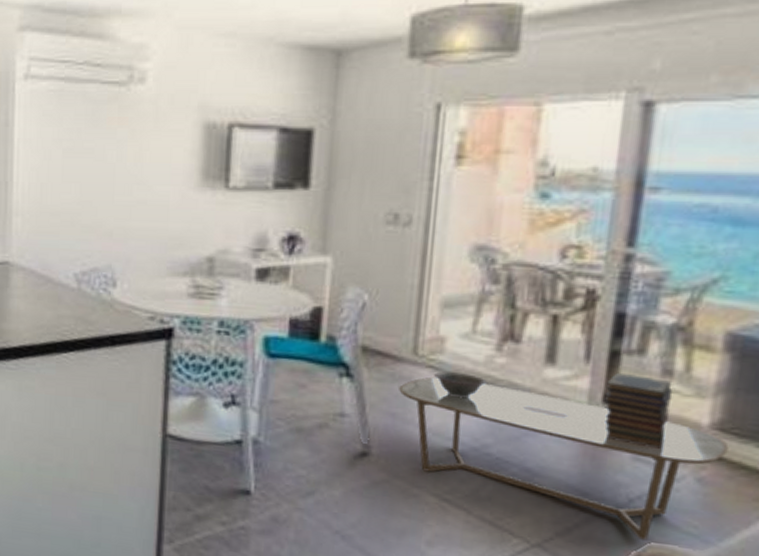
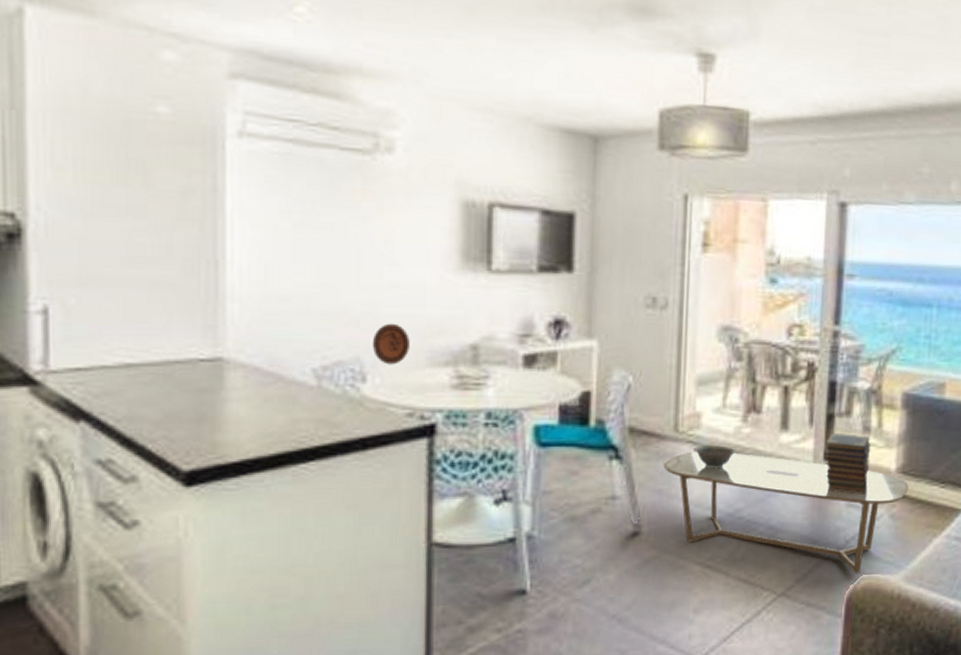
decorative plate: none [122,236,154,273] -> present [372,323,410,365]

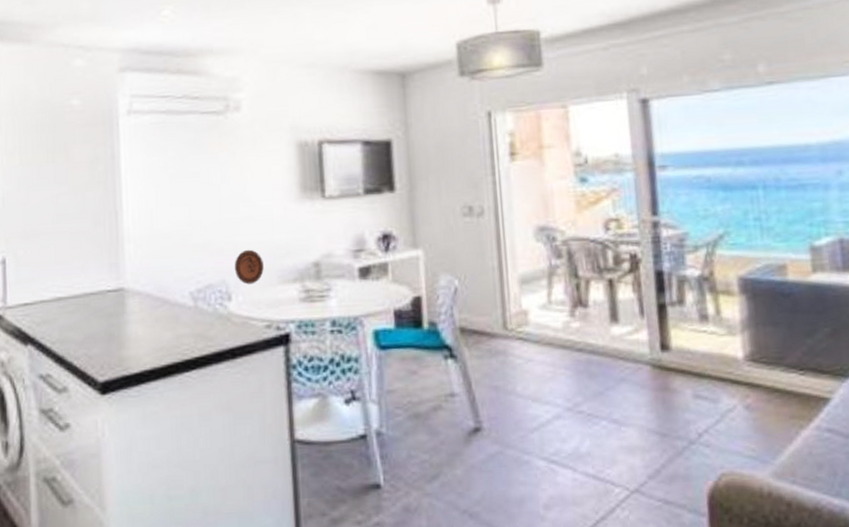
coffee table: present [664,451,909,574] -> none [497,347,762,470]
decorative bowl: present [693,445,737,469] -> none [524,340,568,364]
book stack: present [824,432,871,494] -> none [660,322,715,385]

